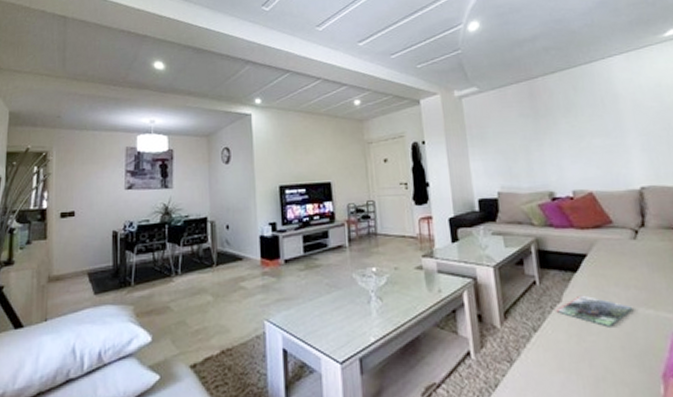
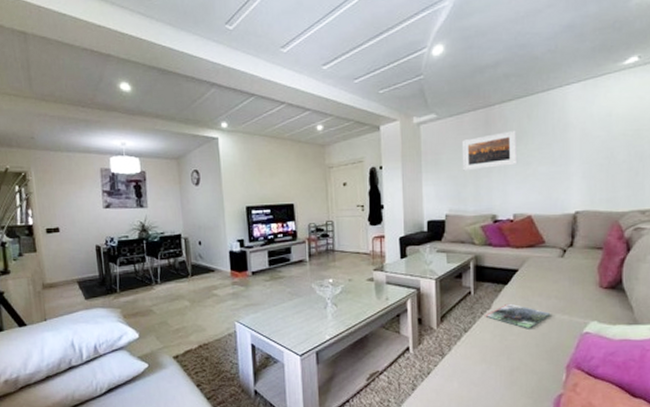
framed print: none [507,101,570,145] -> present [461,129,518,171]

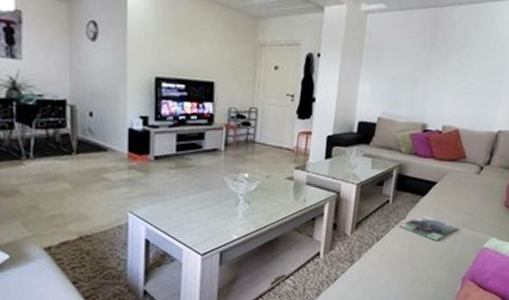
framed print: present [461,129,518,171] -> none [403,37,461,75]

